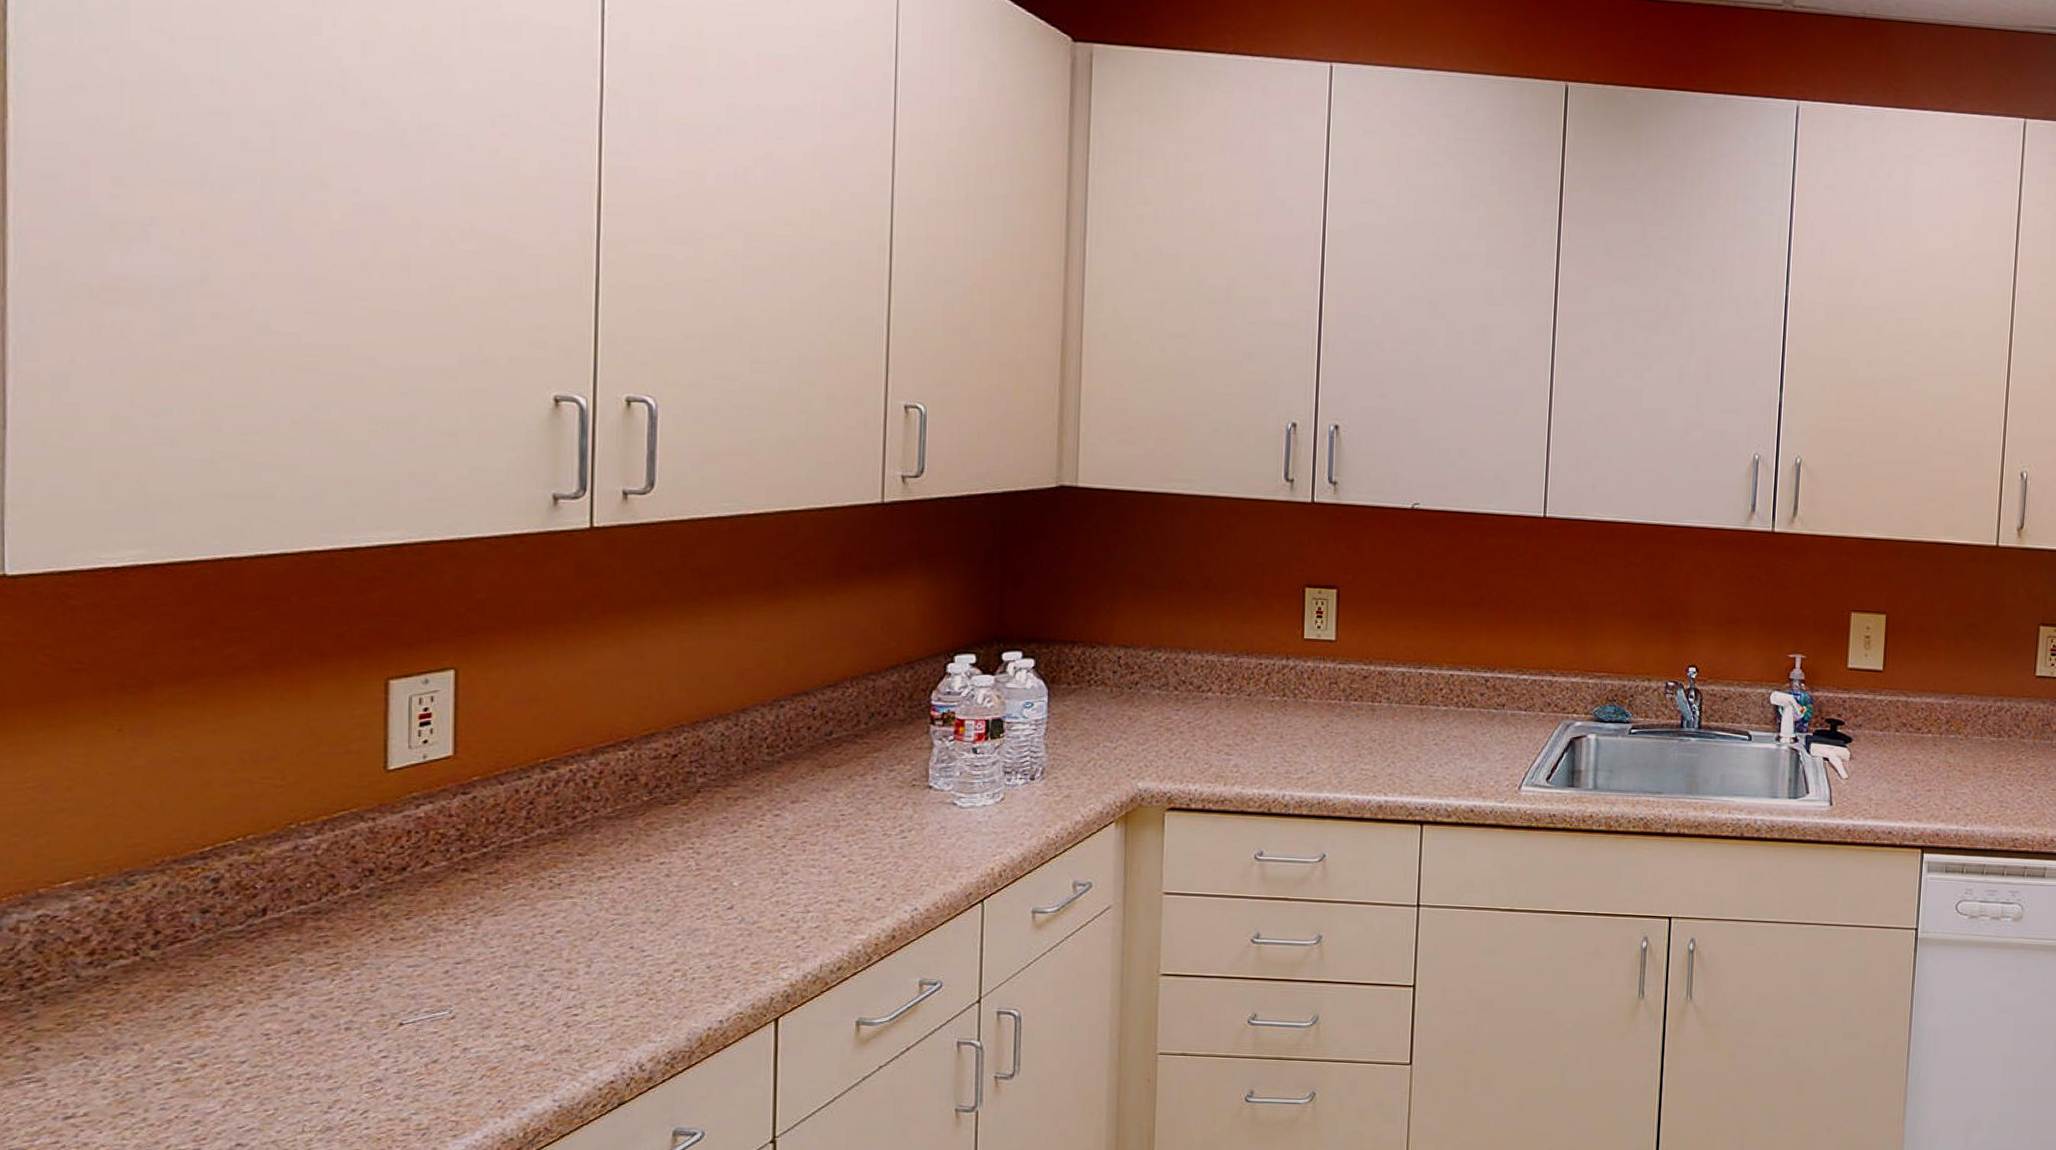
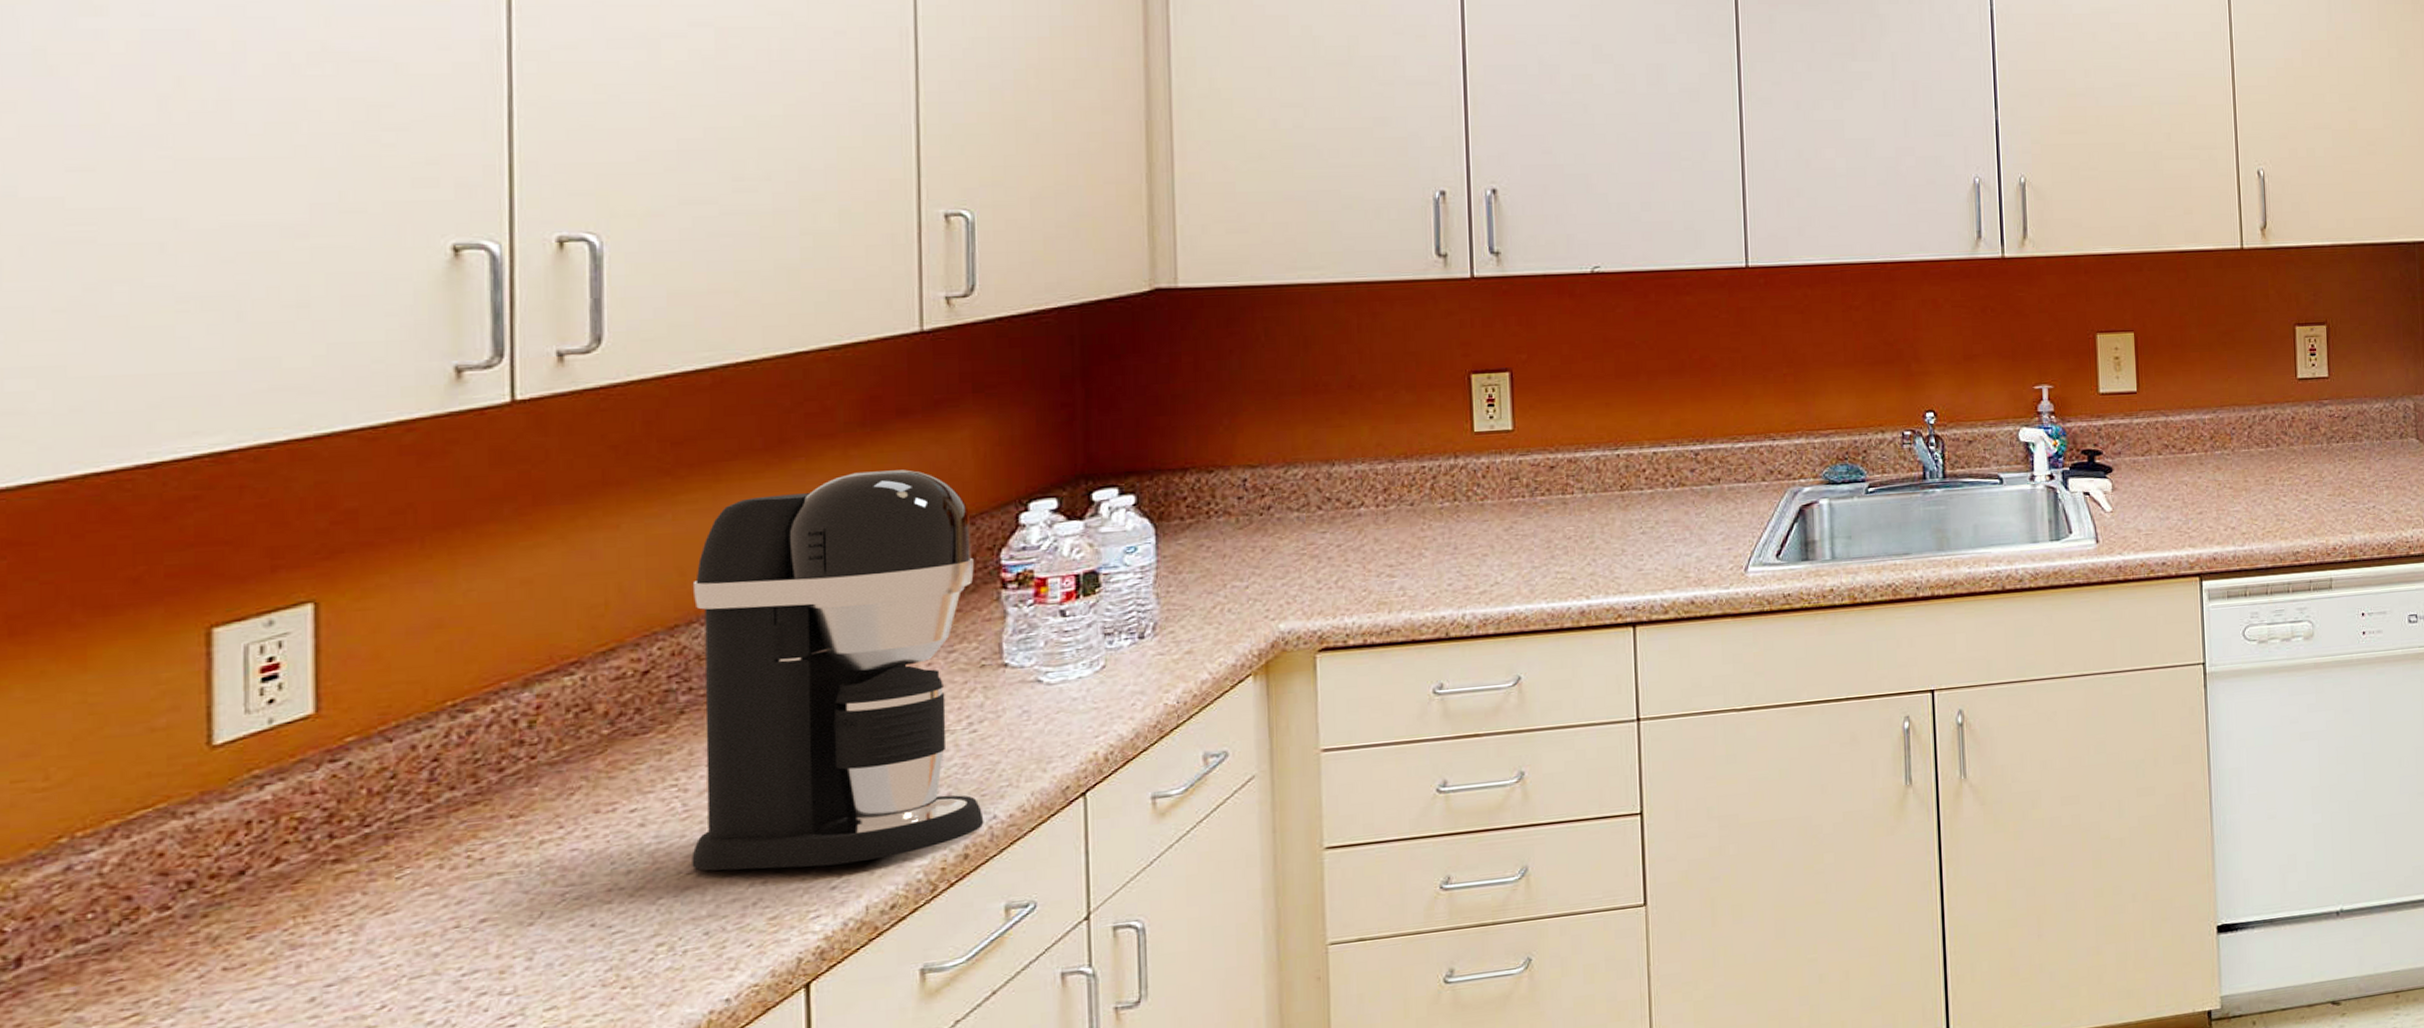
coffee maker: none [701,614,911,929] -> present [692,469,984,871]

